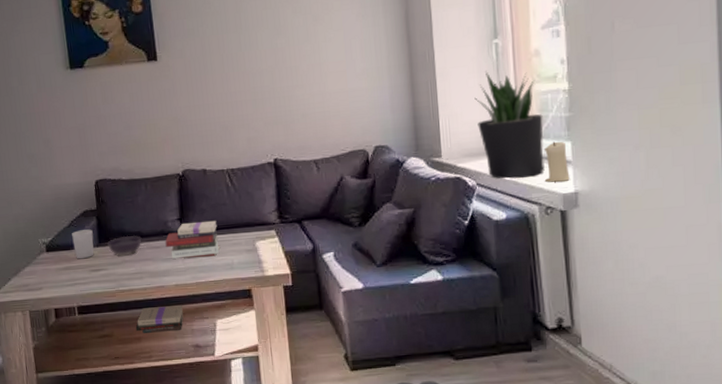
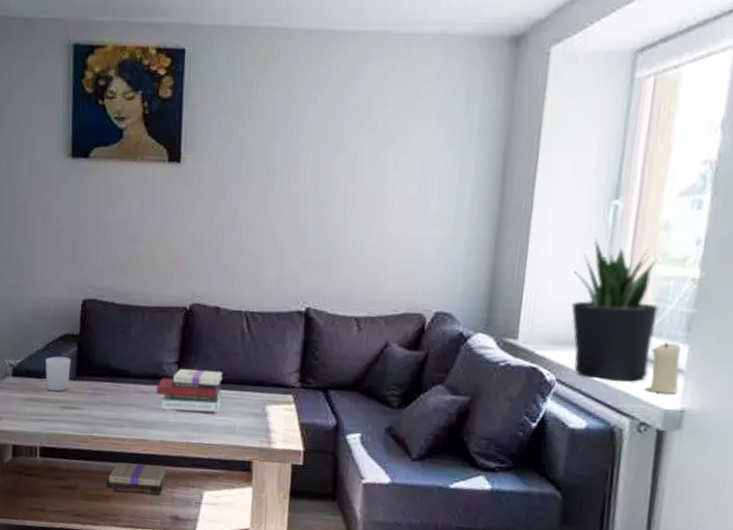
bowl: present [107,235,142,256] -> none [87,372,129,397]

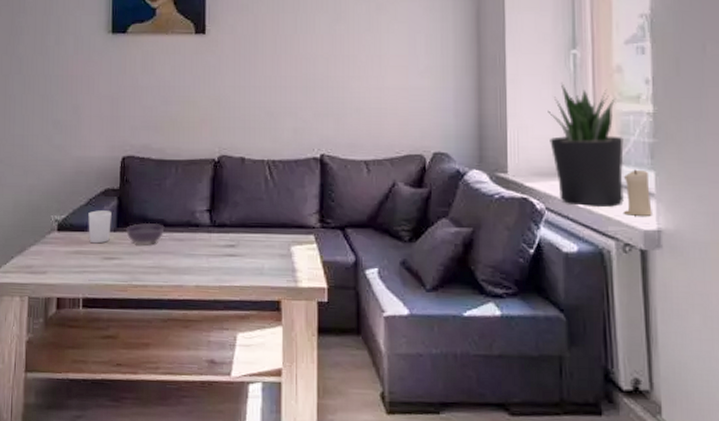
bowl: none [87,372,129,397] -> present [126,222,165,246]
books: present [105,462,165,496] -> none [144,309,201,340]
books: present [156,369,223,415] -> none [190,215,251,258]

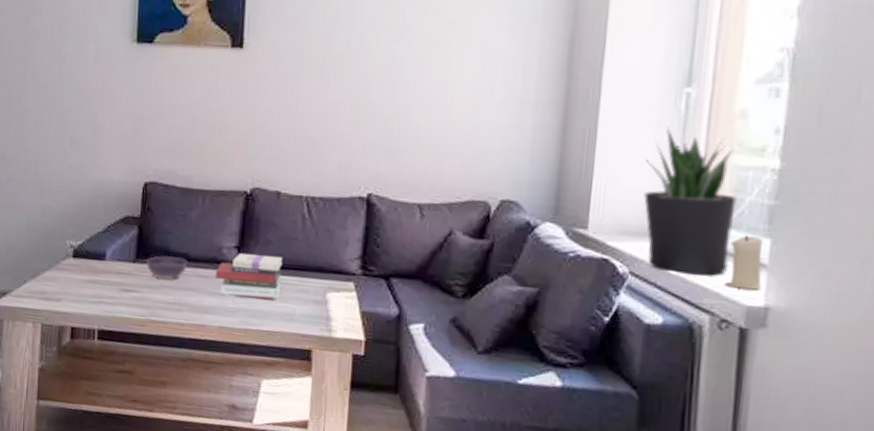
candle holder: present [88,210,112,244] -> none [105,238,131,274]
books: none [190,215,251,258] -> present [215,253,283,301]

